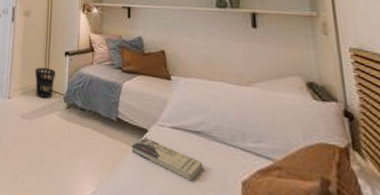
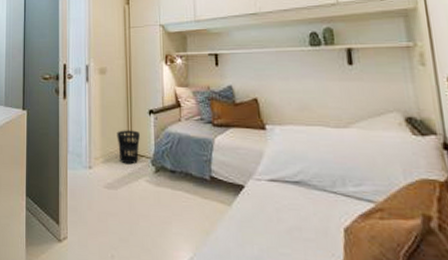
book: present [131,138,203,181] -> none [228,194,304,235]

